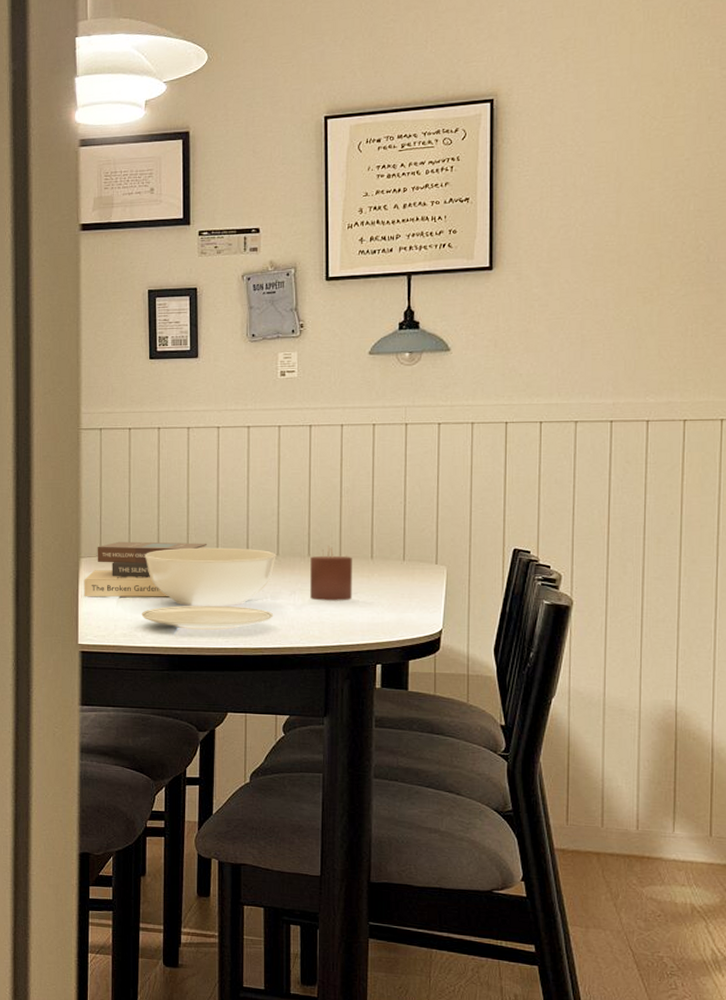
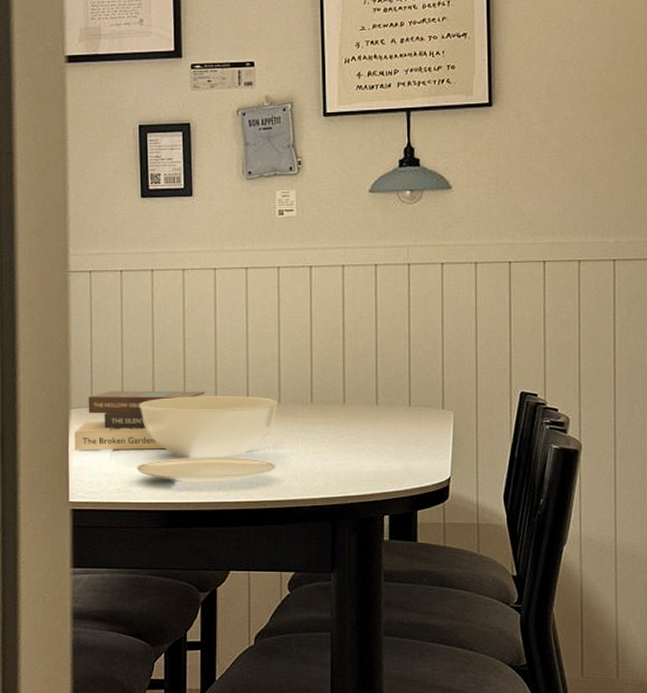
candle: present [310,546,352,601] -> none [313,392,357,450]

